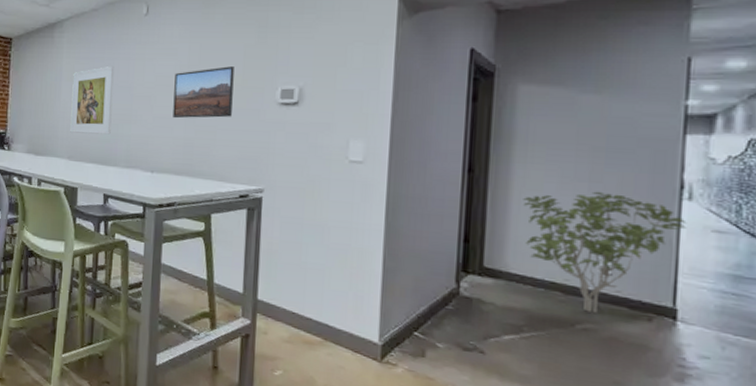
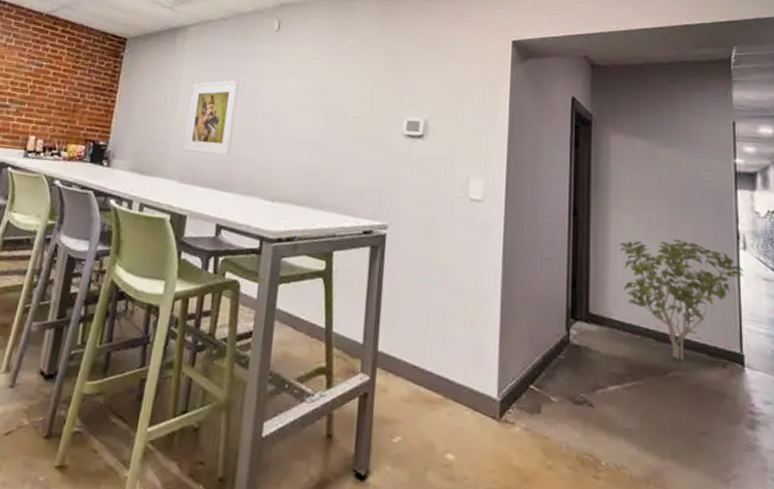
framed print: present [173,66,234,119] -> none [298,92,363,146]

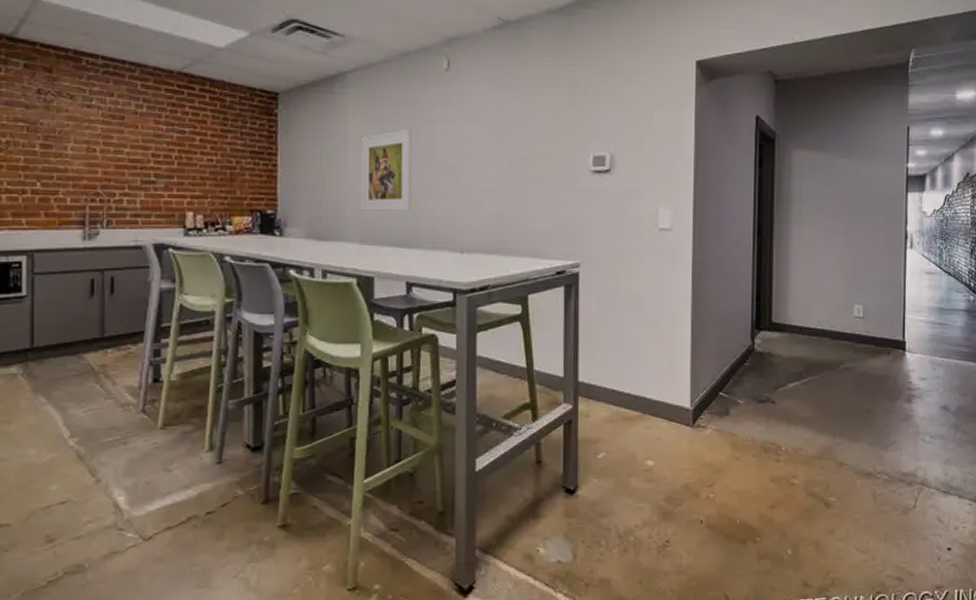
shrub: present [619,238,744,360] -> none [799,245,910,353]

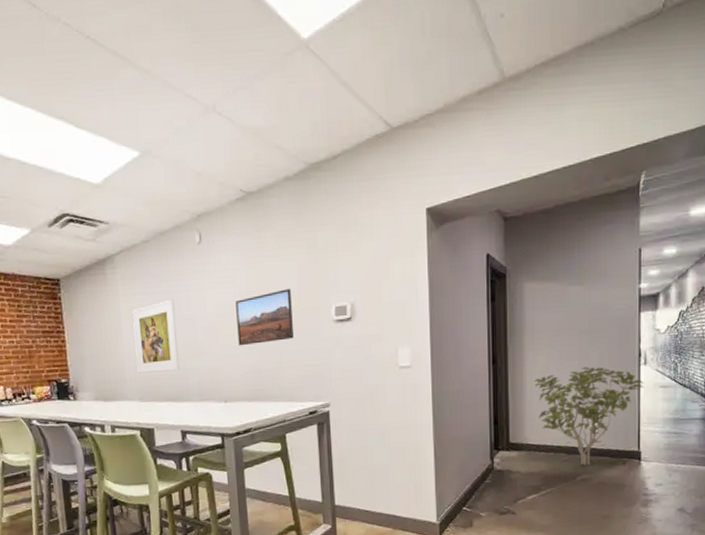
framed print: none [482,131,546,190] -> present [236,289,294,346]
shrub: none [799,245,910,353] -> present [534,366,644,465]

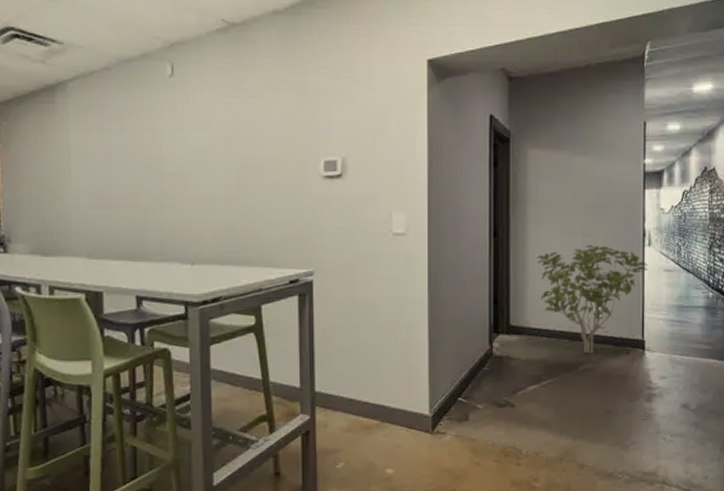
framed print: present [132,299,180,373] -> none [85,138,139,224]
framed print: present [236,289,294,346] -> none [210,137,275,199]

